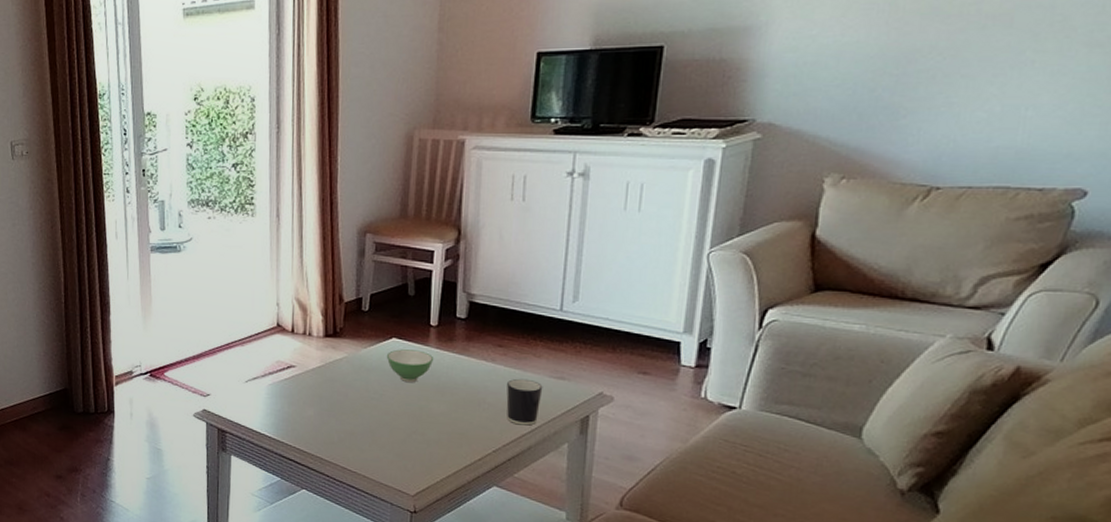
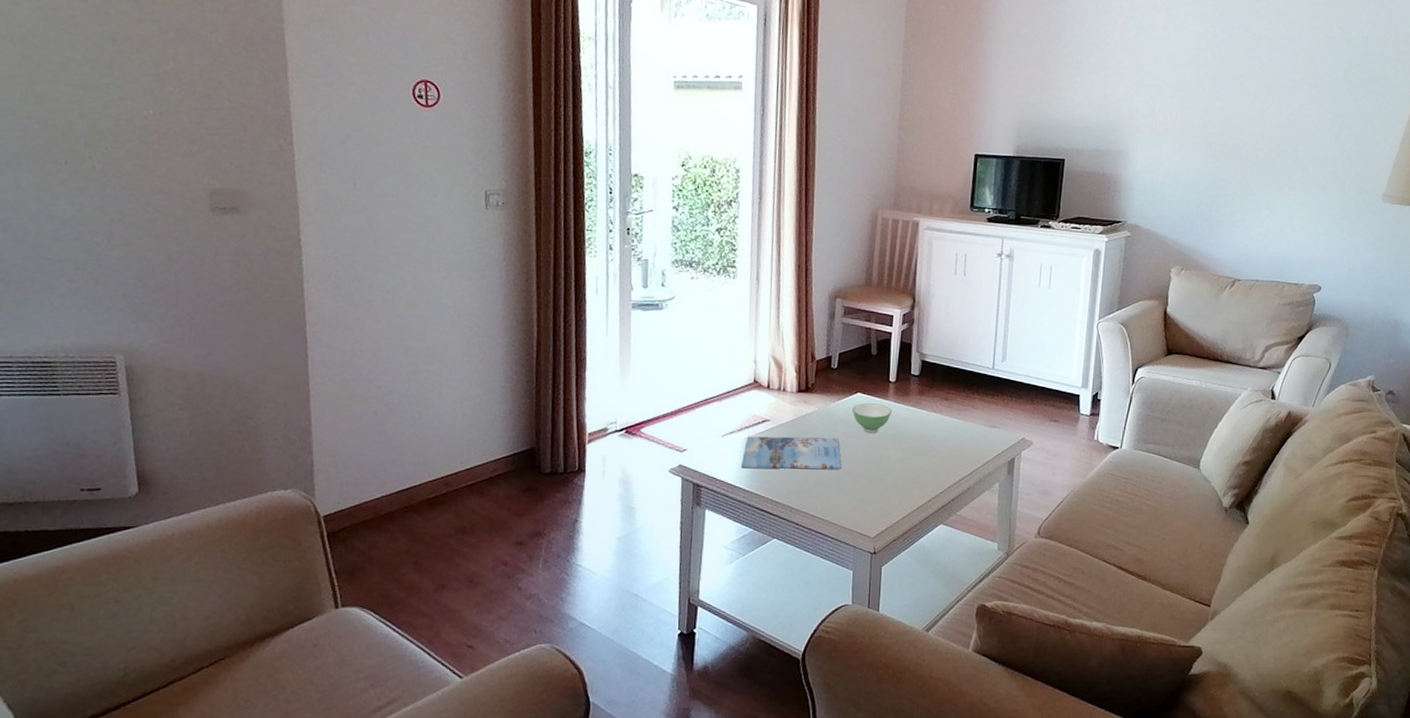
magazine: none [267,383,376,420] -> present [741,436,842,470]
mug: present [506,378,543,426] -> none [951,427,980,469]

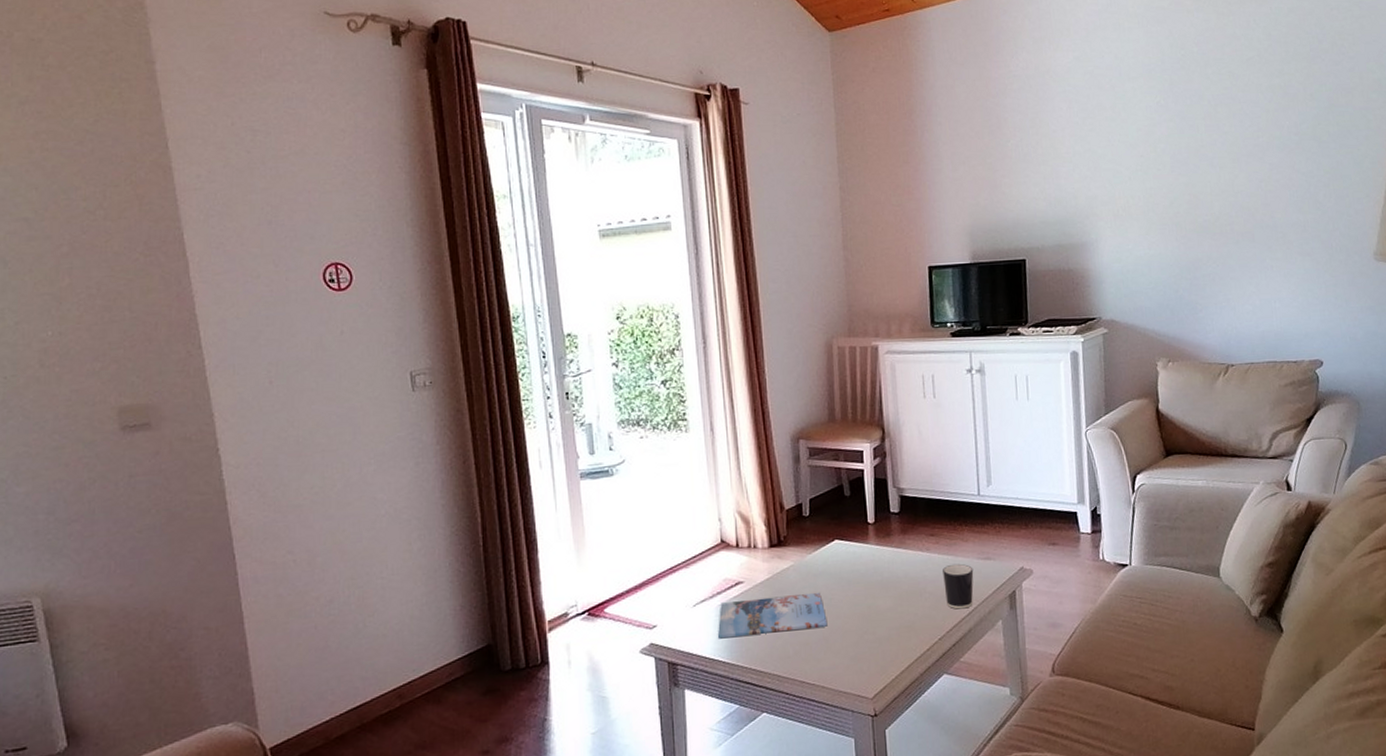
bowl: present [851,403,893,434] -> none [830,549,876,583]
mug: none [951,427,980,469] -> present [943,563,974,610]

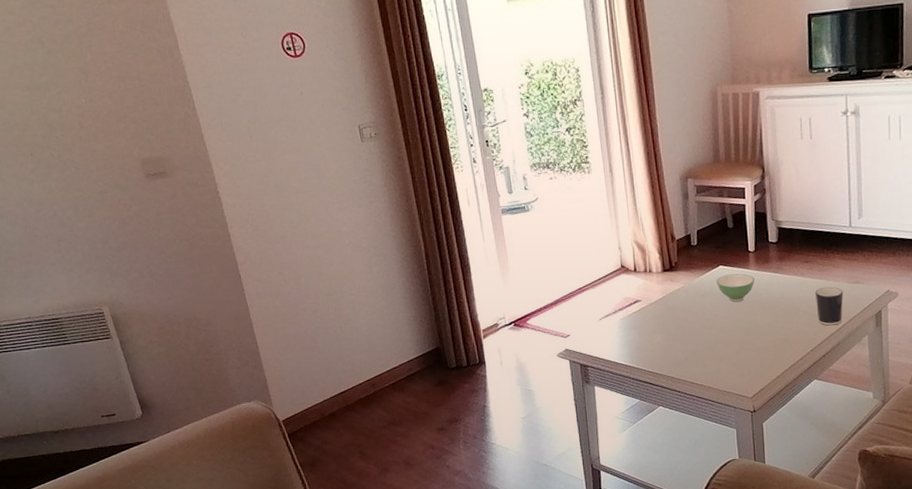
magazine: present [718,592,828,639] -> none [621,309,713,347]
bowl: none [830,549,876,583] -> present [716,273,755,302]

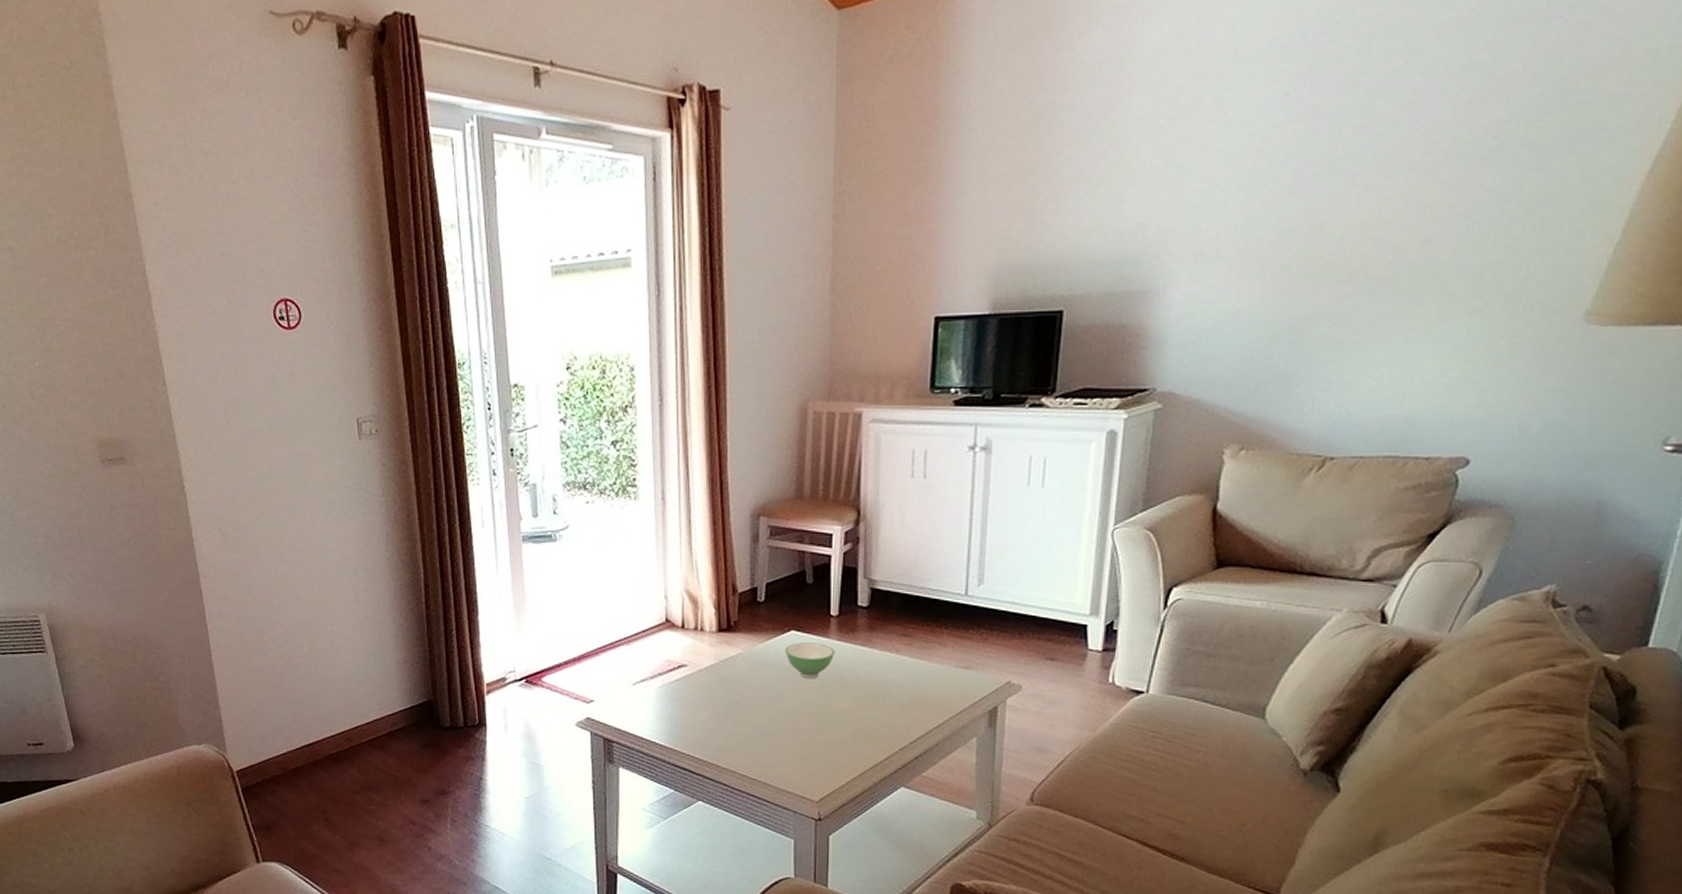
mug: present [815,286,844,326] -> none [912,669,950,720]

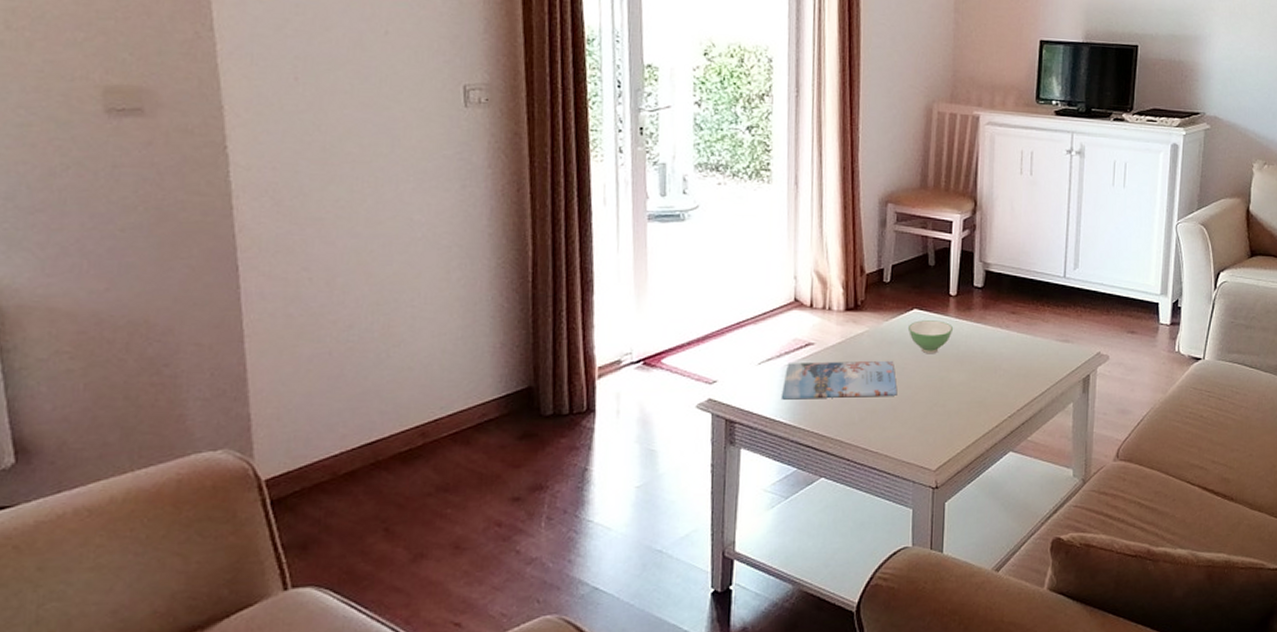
magazine: none [657,684,775,722] -> present [782,360,898,400]

